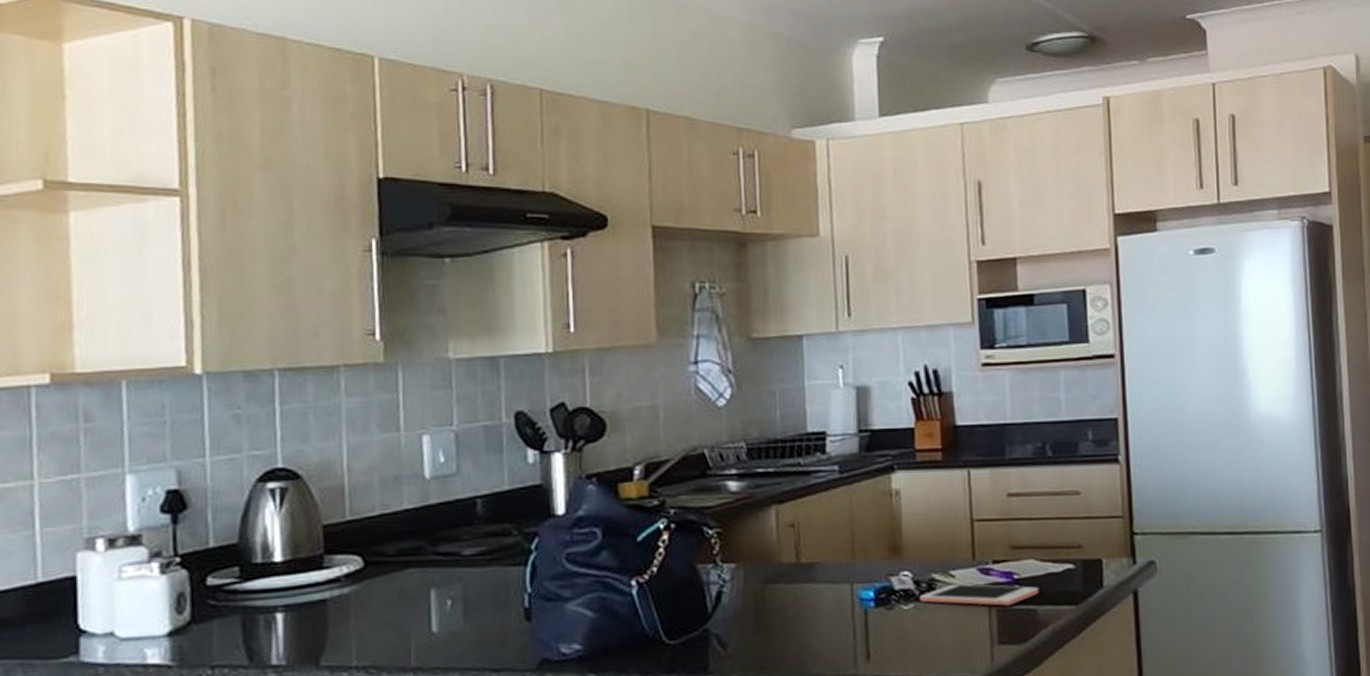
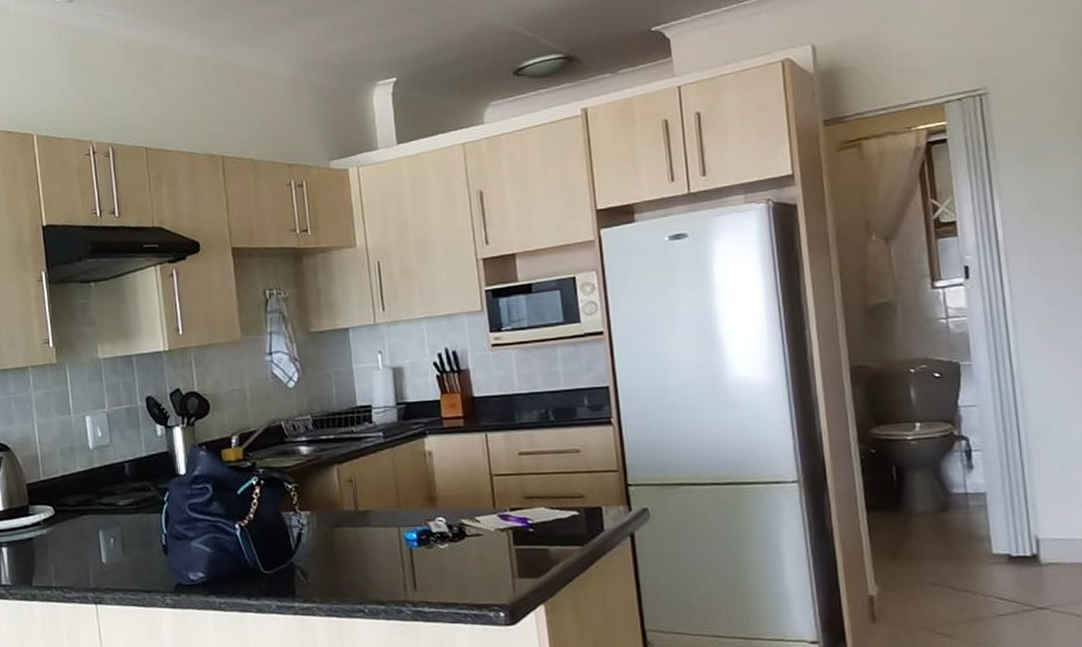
cell phone: present [920,584,1039,606] -> none [453,527,550,546]

